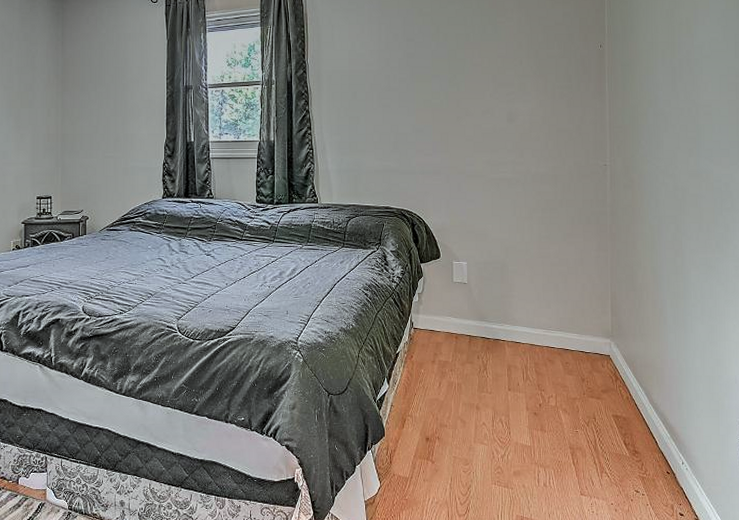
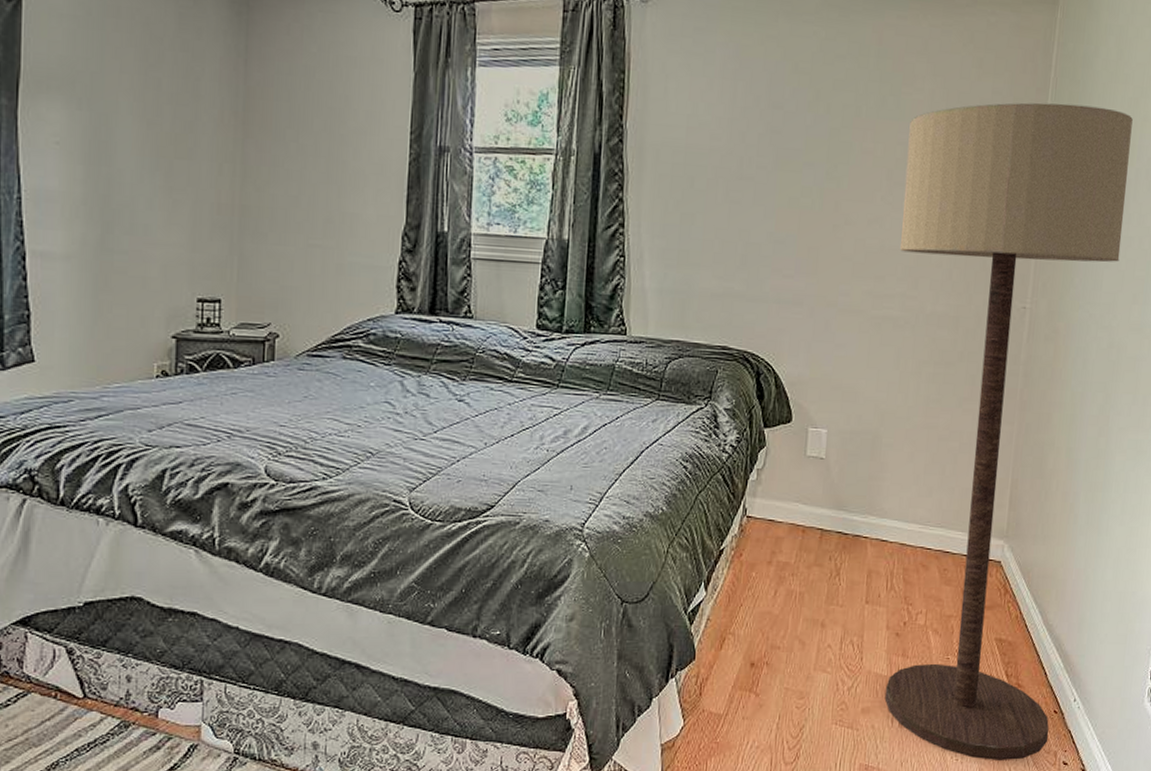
floor lamp: none [505,18,674,513] -> present [884,103,1133,762]

